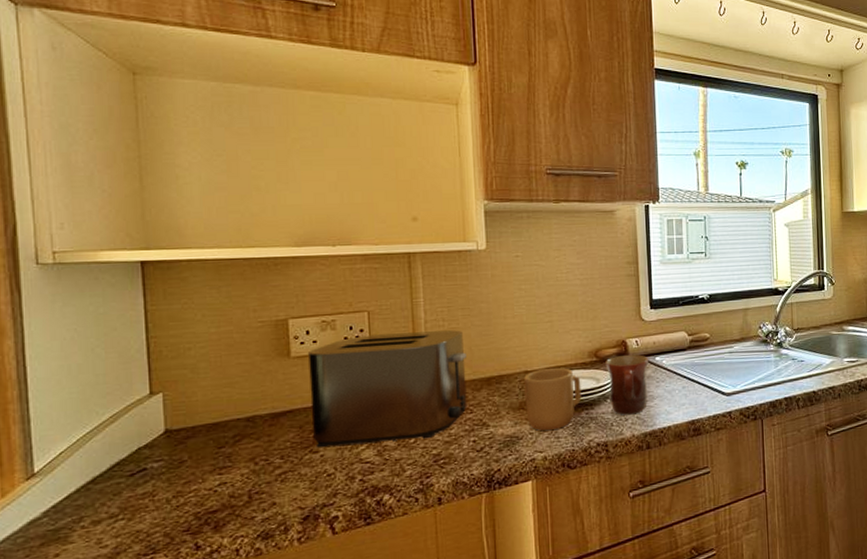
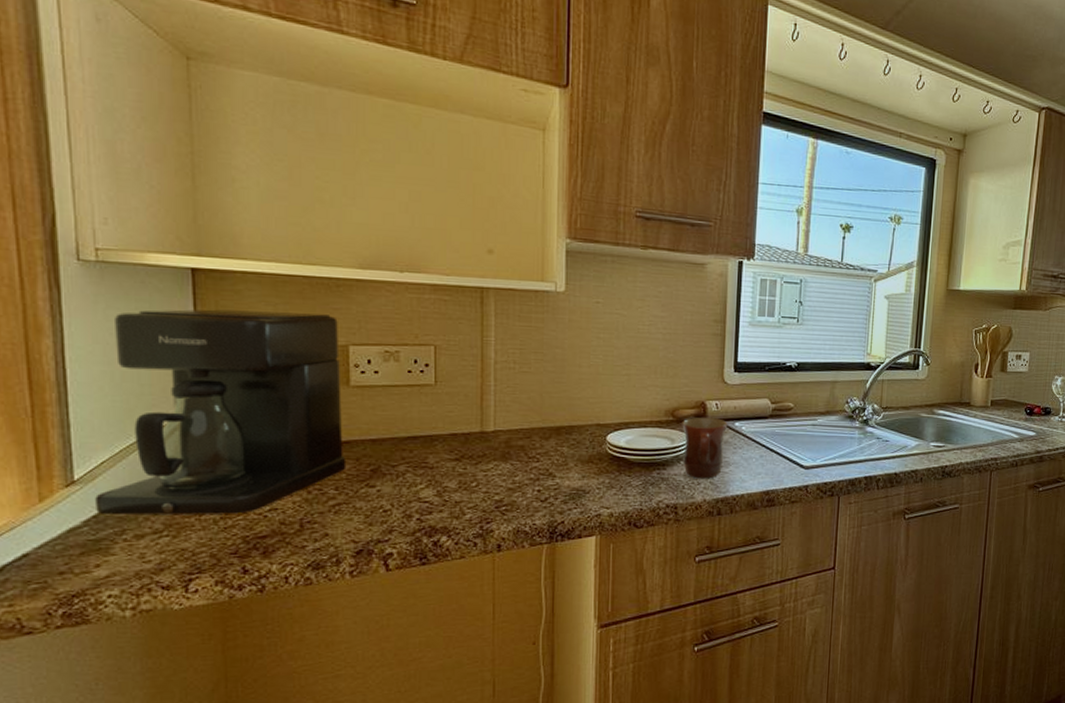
coffee maker: none [54,292,291,504] -> present [95,309,347,514]
toaster: present [307,330,467,447] -> none [367,370,537,482]
mug: present [524,367,582,431] -> none [595,423,655,488]

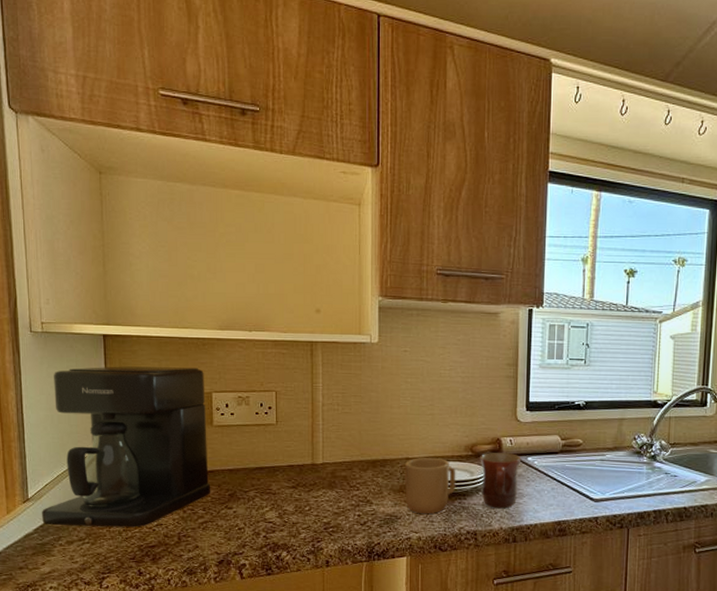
mug: none [595,423,655,488] -> present [405,457,456,515]

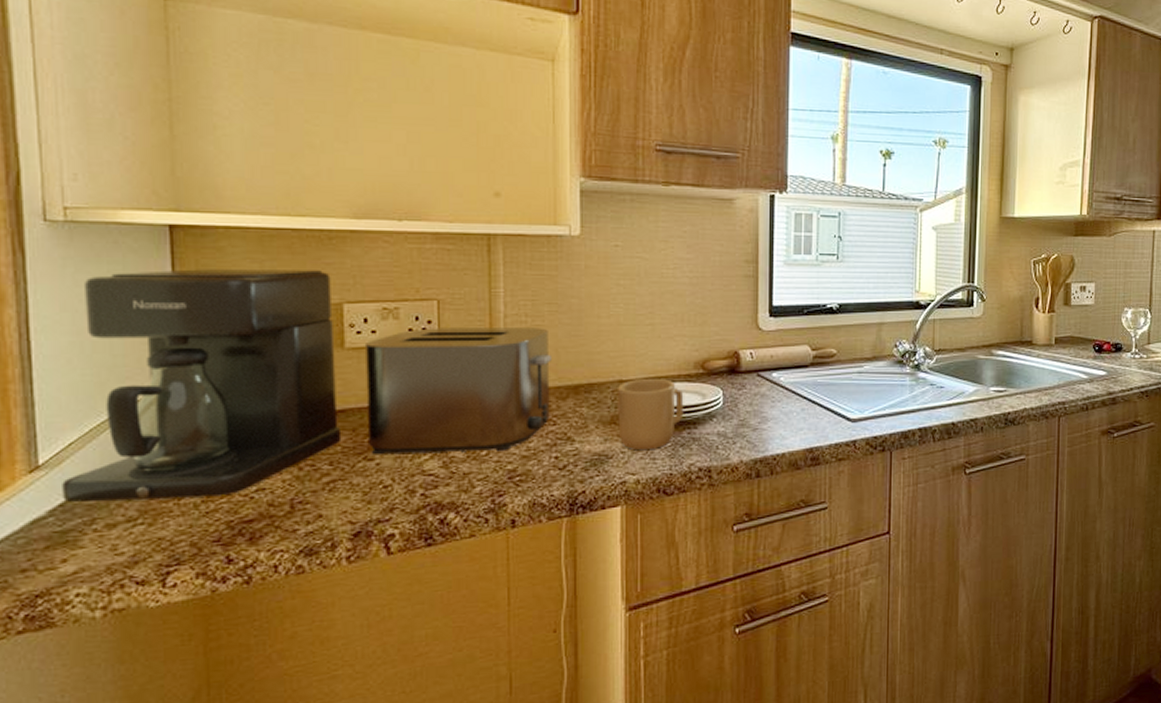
toaster: none [226,412,356,507] -> present [364,328,552,454]
mug: present [480,453,522,509] -> none [713,369,765,438]

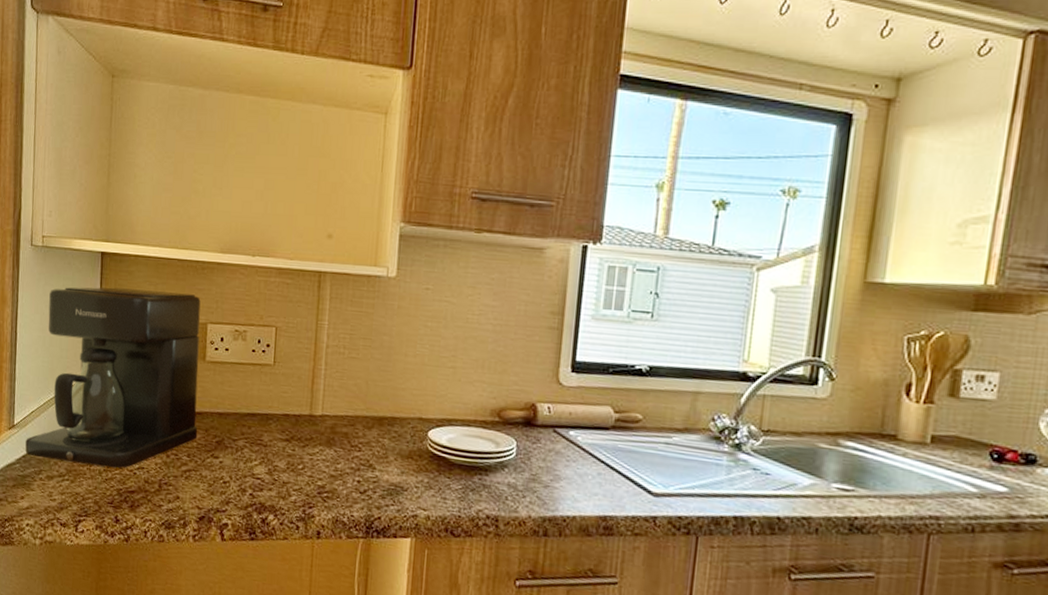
toaster: present [364,328,552,454] -> none [216,350,362,468]
mug: present [618,378,684,451] -> none [414,419,478,489]

